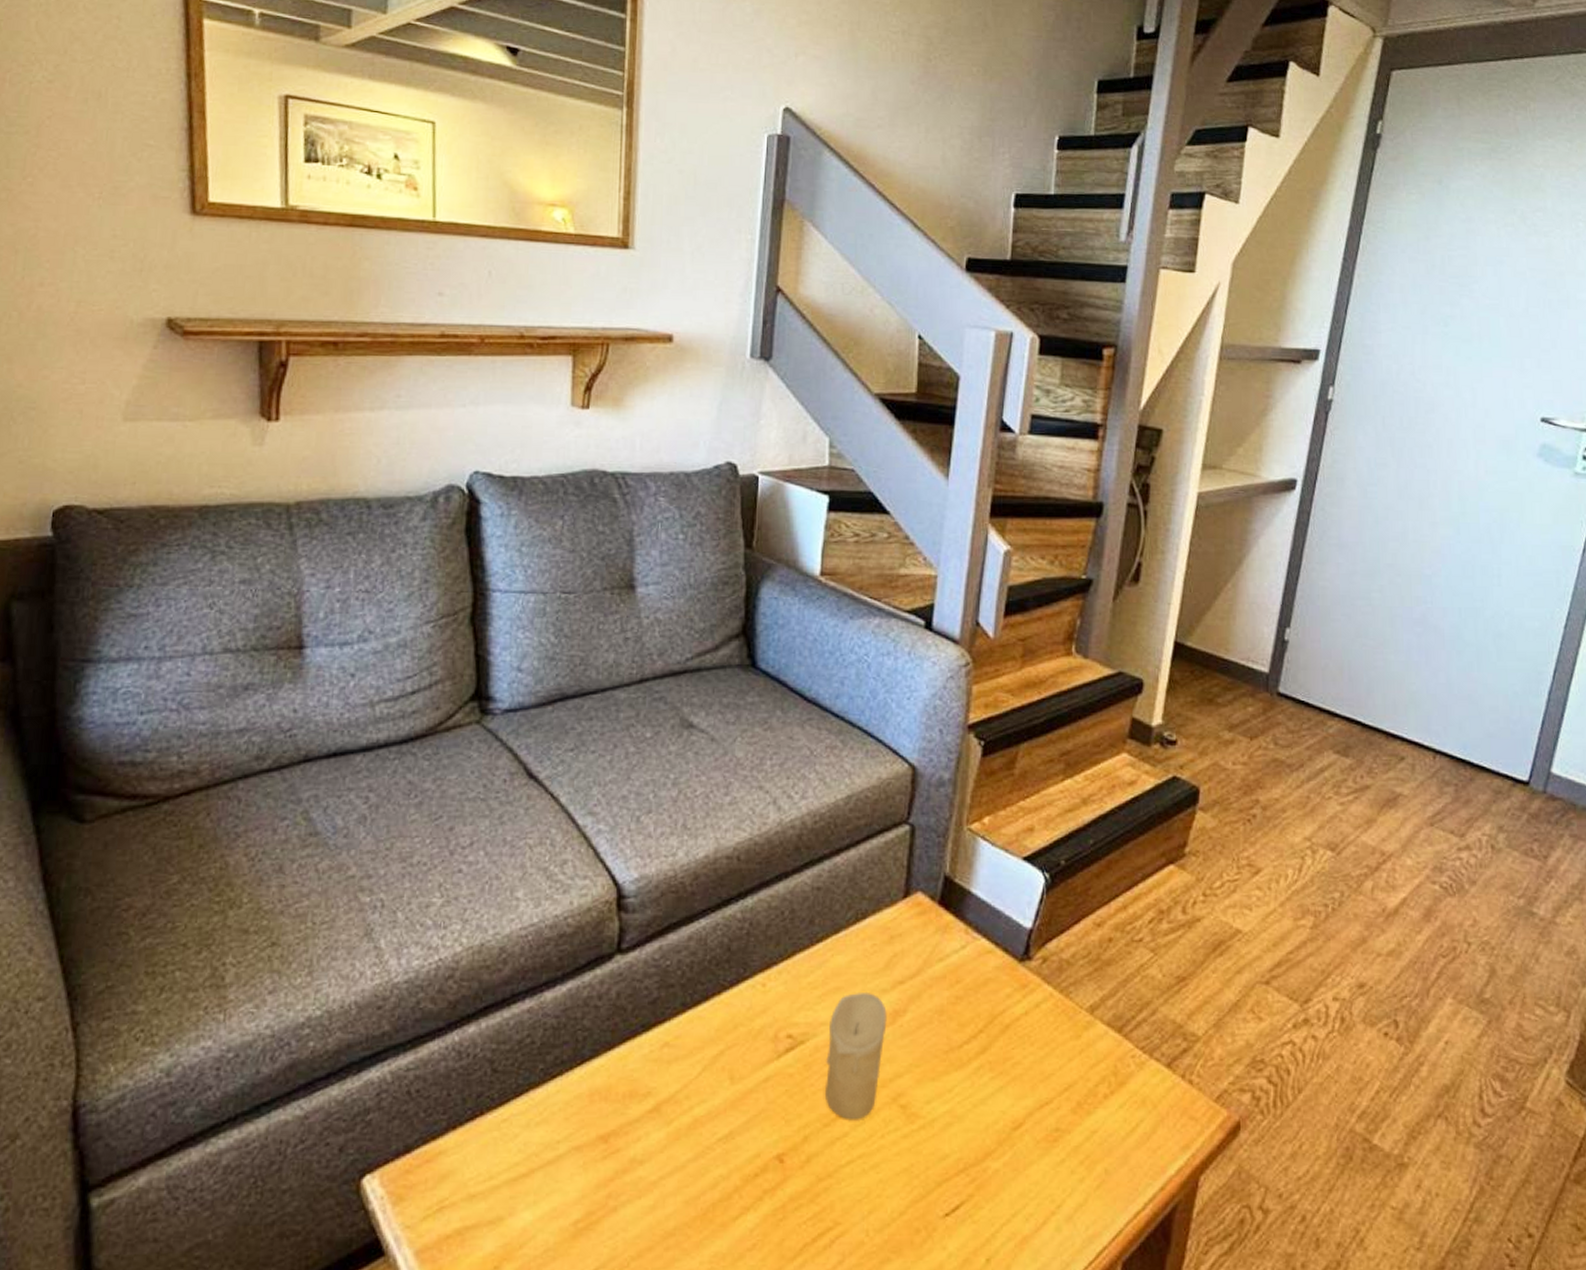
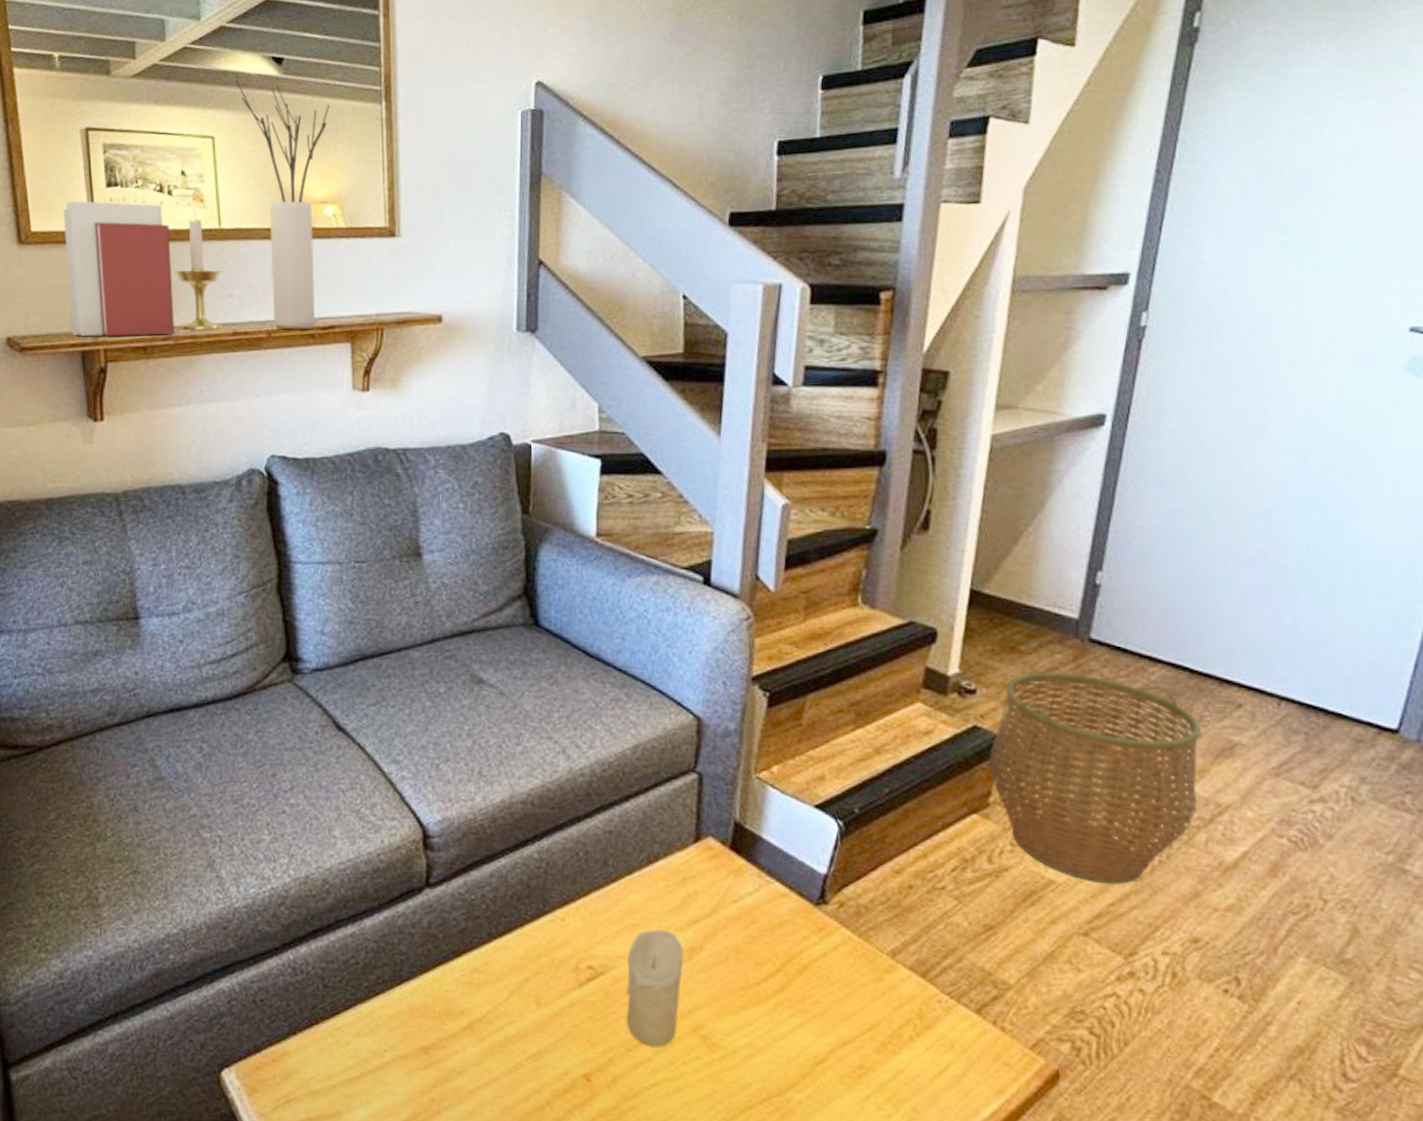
books: none [246,172,376,330] -> present [63,200,175,337]
candlestick: none [378,190,433,331] -> present [175,203,223,332]
vase: none [463,64,567,337] -> present [235,79,330,330]
basket: none [1185,724,1370,932] -> present [988,671,1201,884]

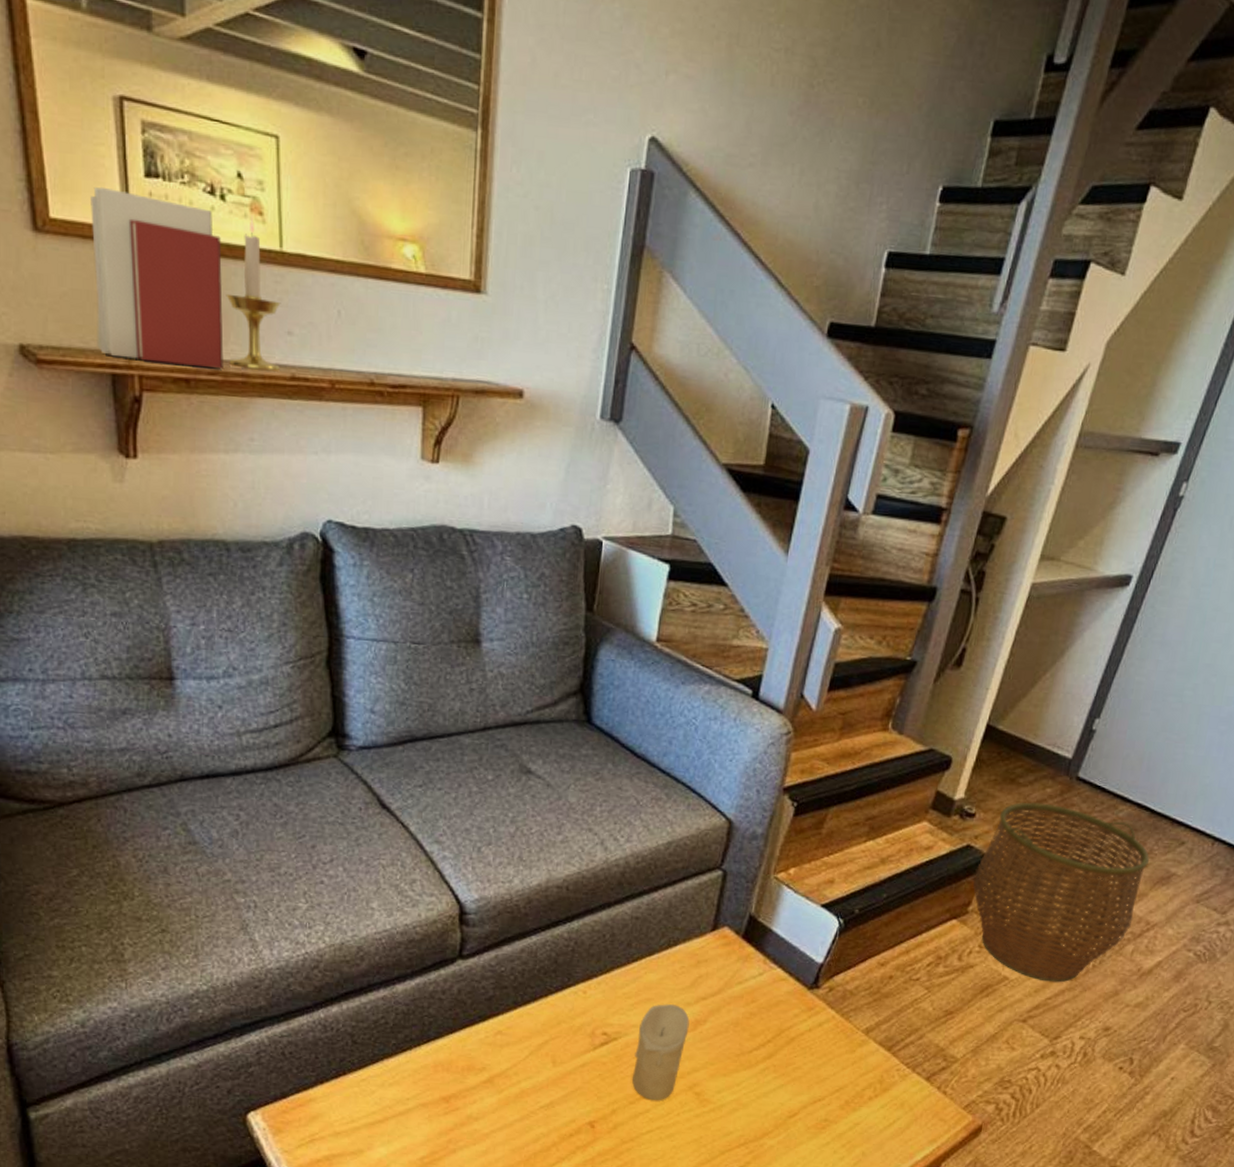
vase: present [235,79,330,330] -> none [307,68,418,385]

